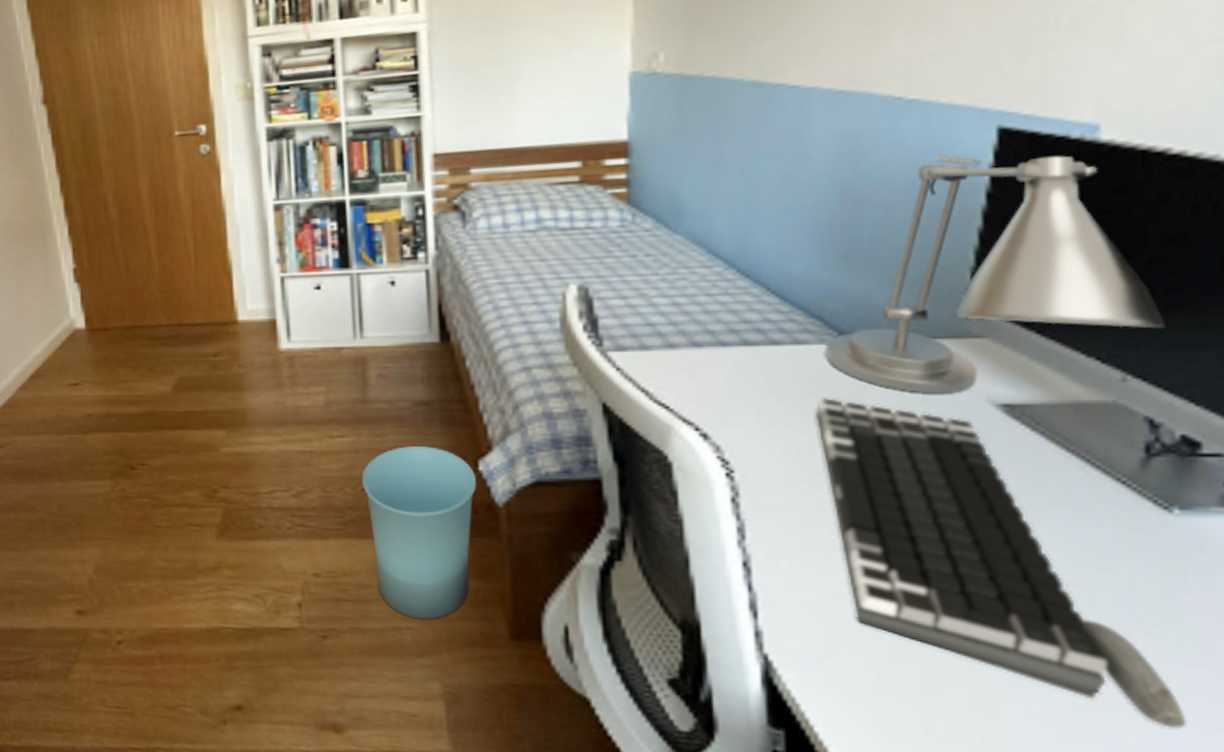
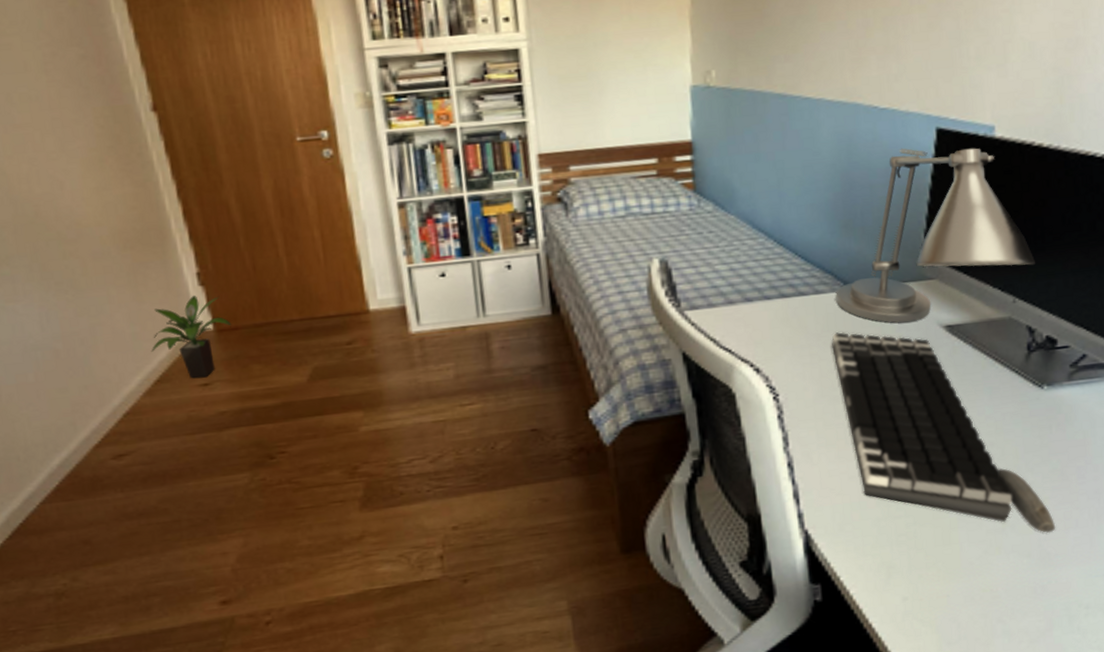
potted plant: none [28,291,103,377] -> present [151,295,232,379]
waste bin: present [362,446,476,620] -> none [491,403,588,551]

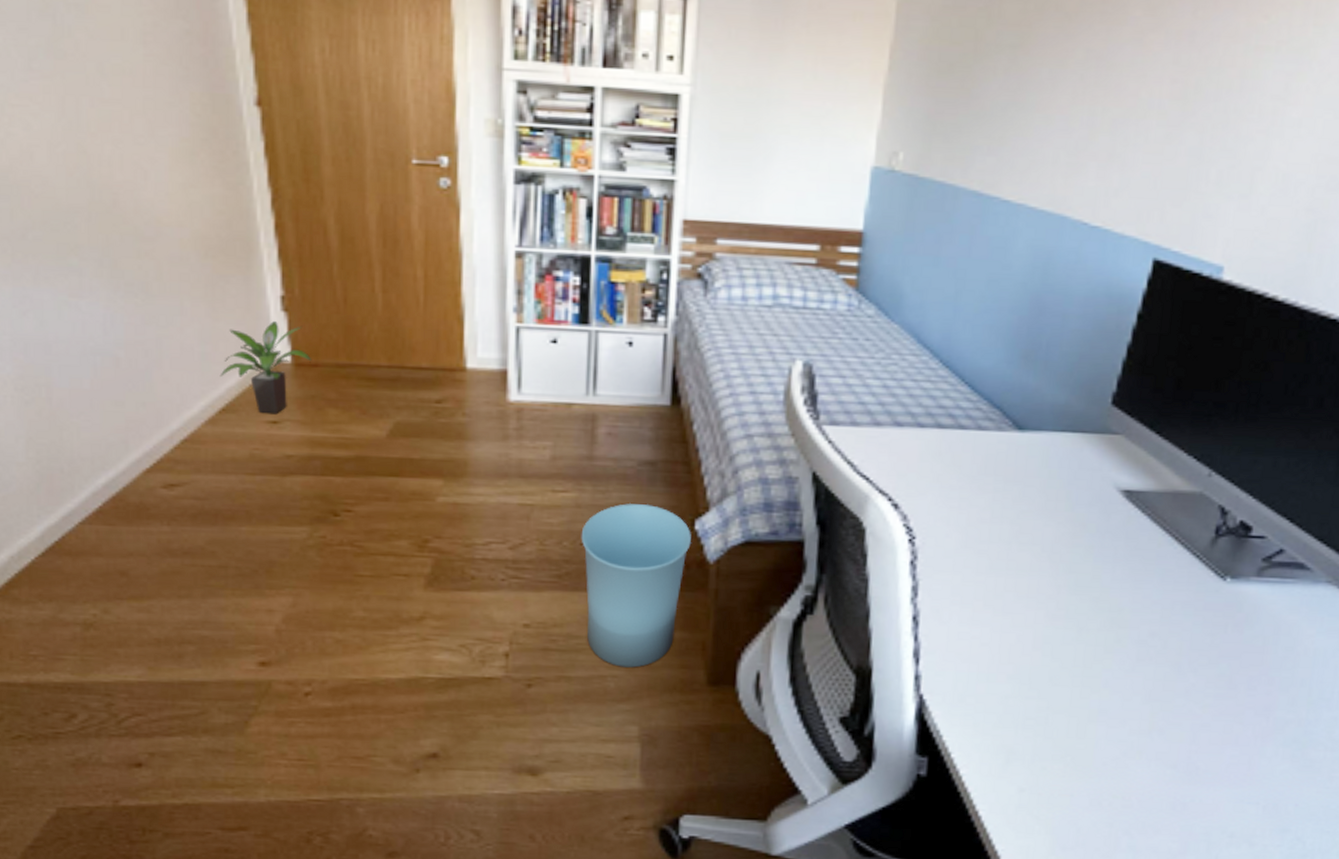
waste bin: none [491,403,588,551] -> present [581,504,691,668]
computer keyboard: present [831,332,1012,523] -> none [986,478,1167,725]
desk lamp: present [835,148,1035,323] -> none [999,276,1243,479]
computer mouse: present [998,468,1056,534] -> none [1155,662,1212,746]

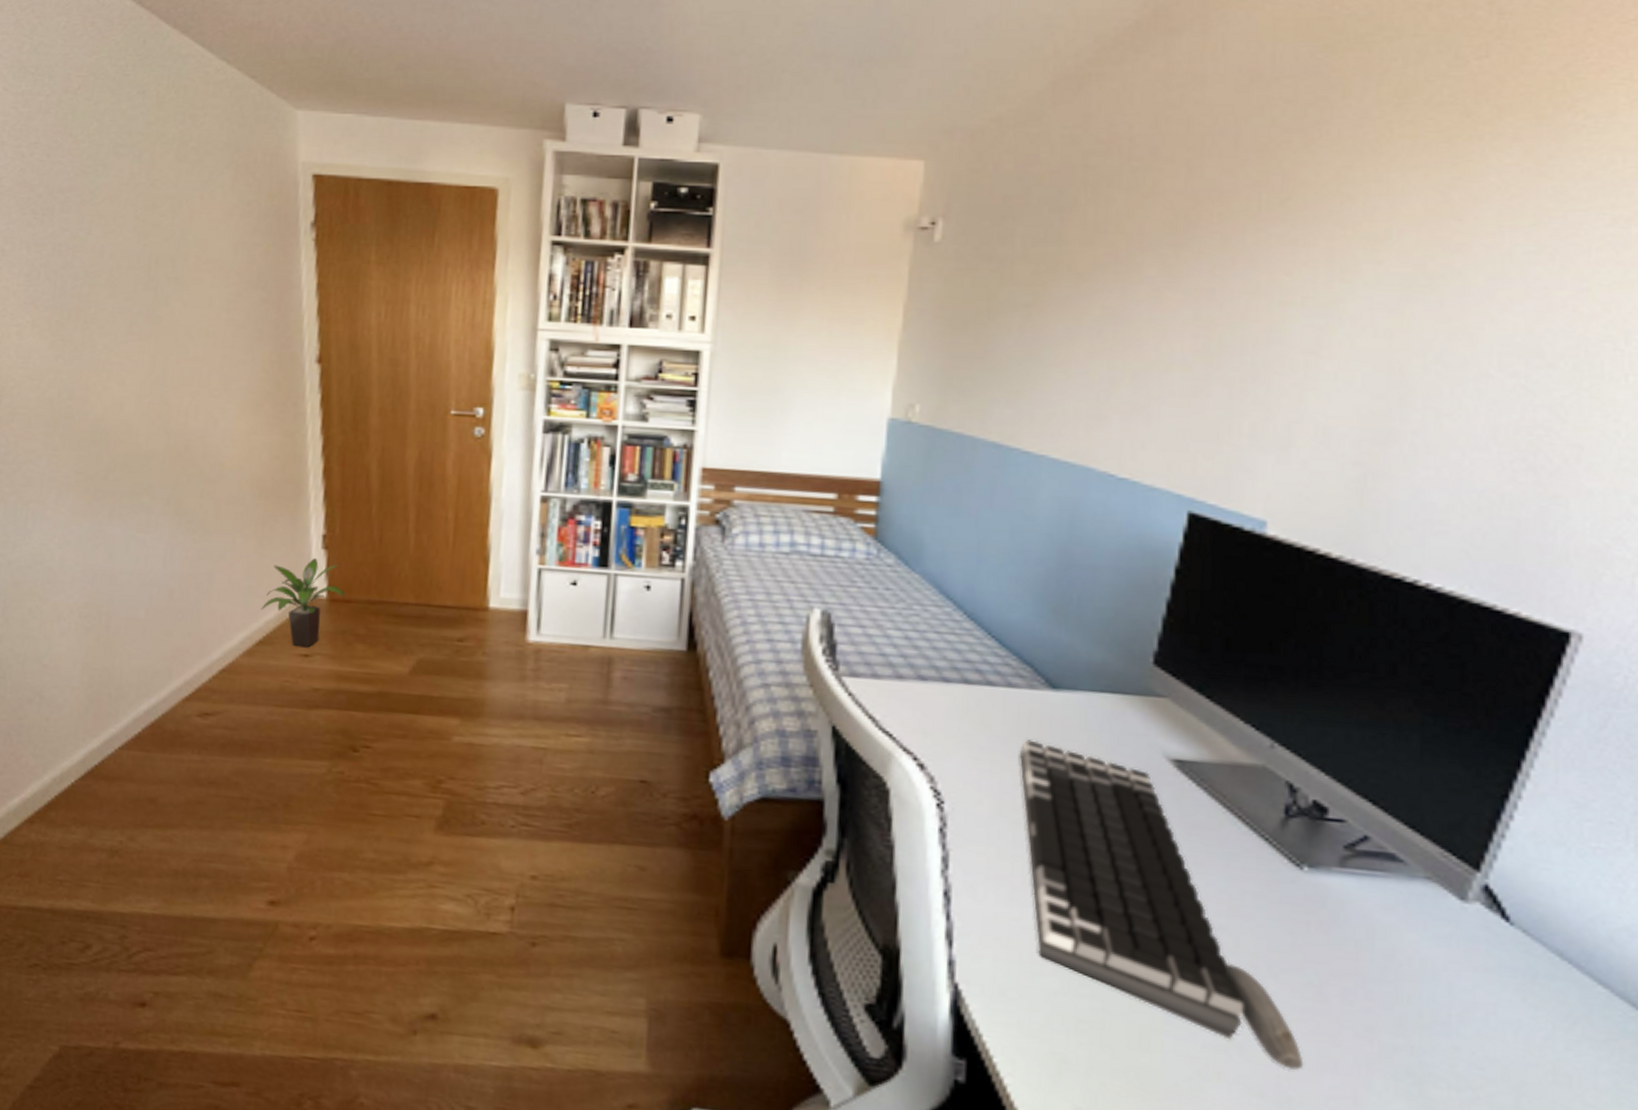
waste bin: present [581,504,691,668] -> none [593,751,705,932]
computer keyboard: none [986,478,1167,725] -> present [1020,739,1244,1040]
computer mouse: none [1155,662,1212,746] -> present [1227,963,1304,1071]

